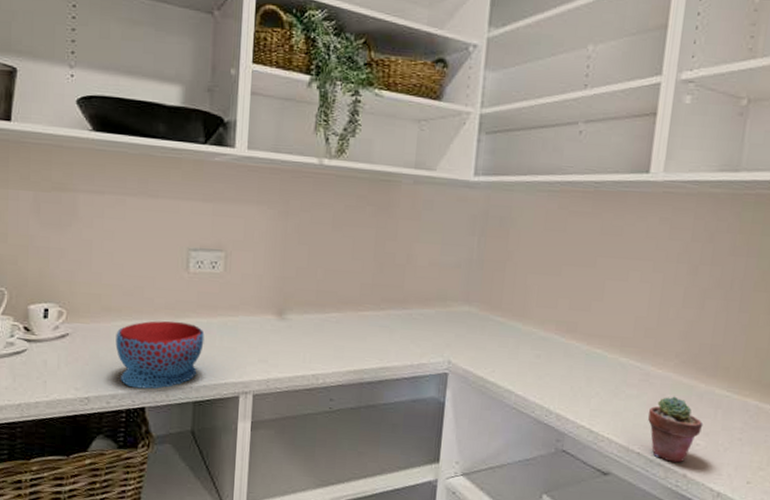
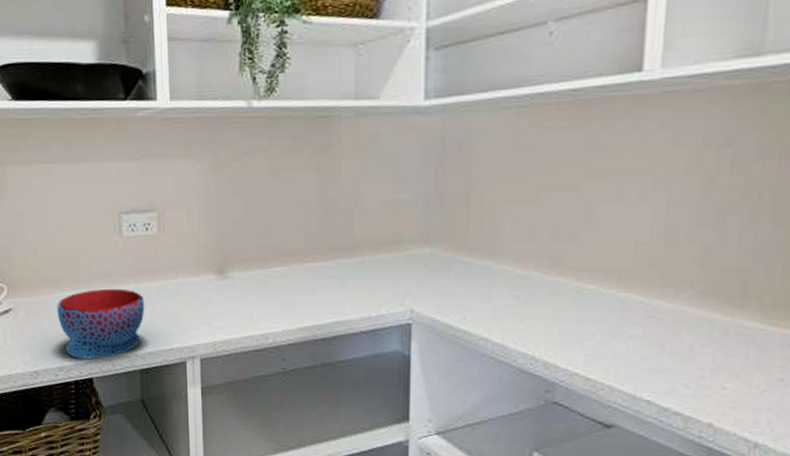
potted succulent: present [648,396,704,463] -> none [658,333,731,410]

